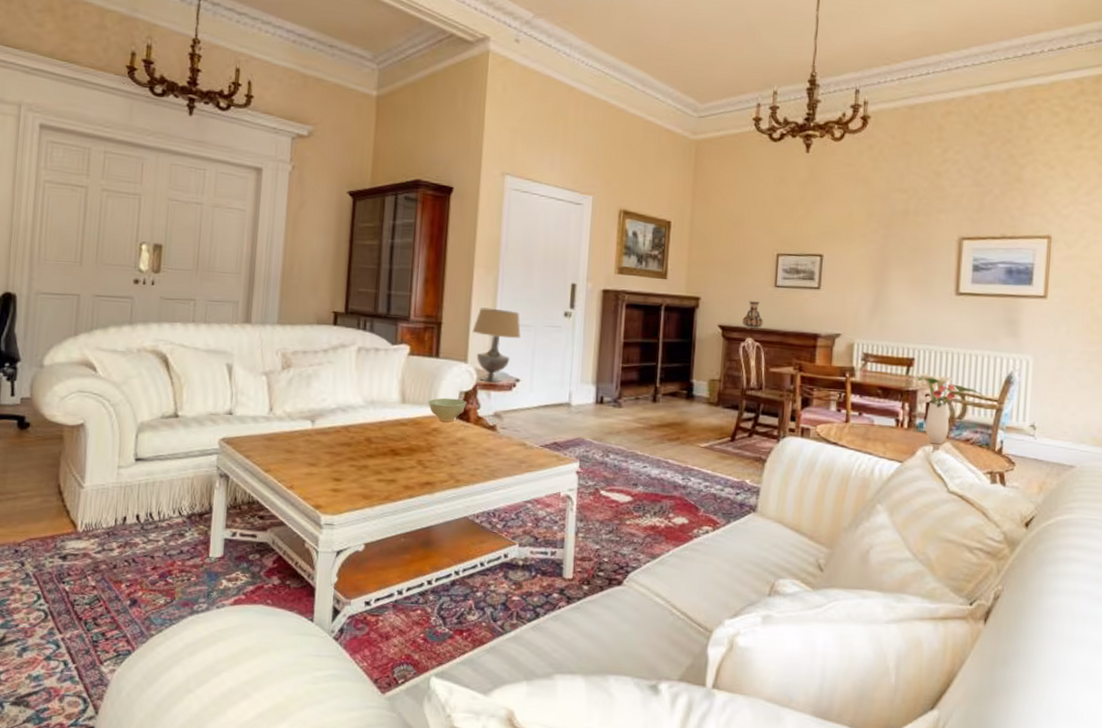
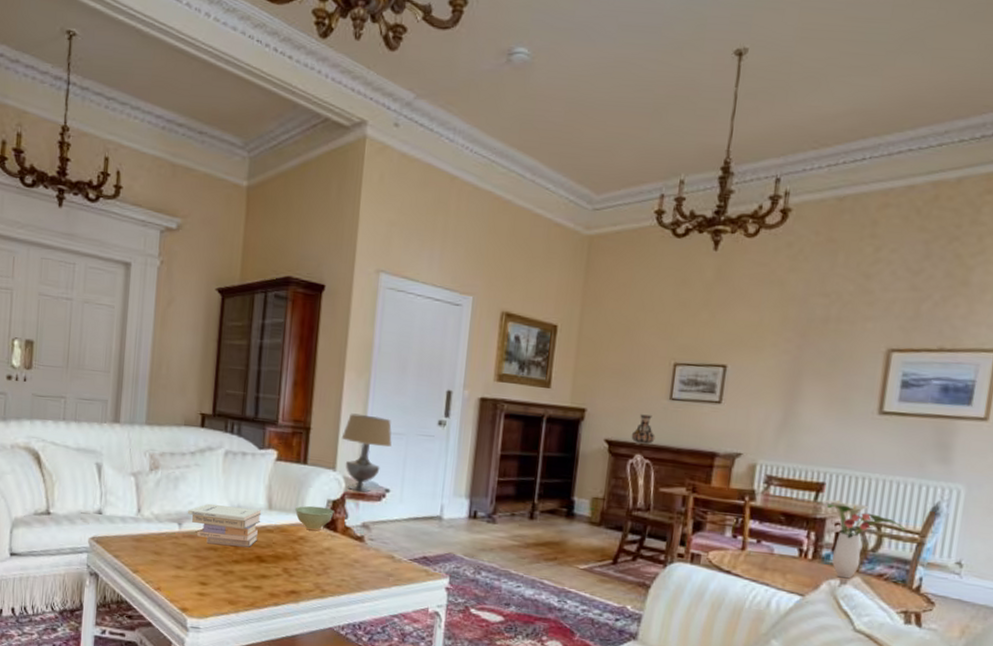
books: none [321,399,395,441] -> present [188,503,262,547]

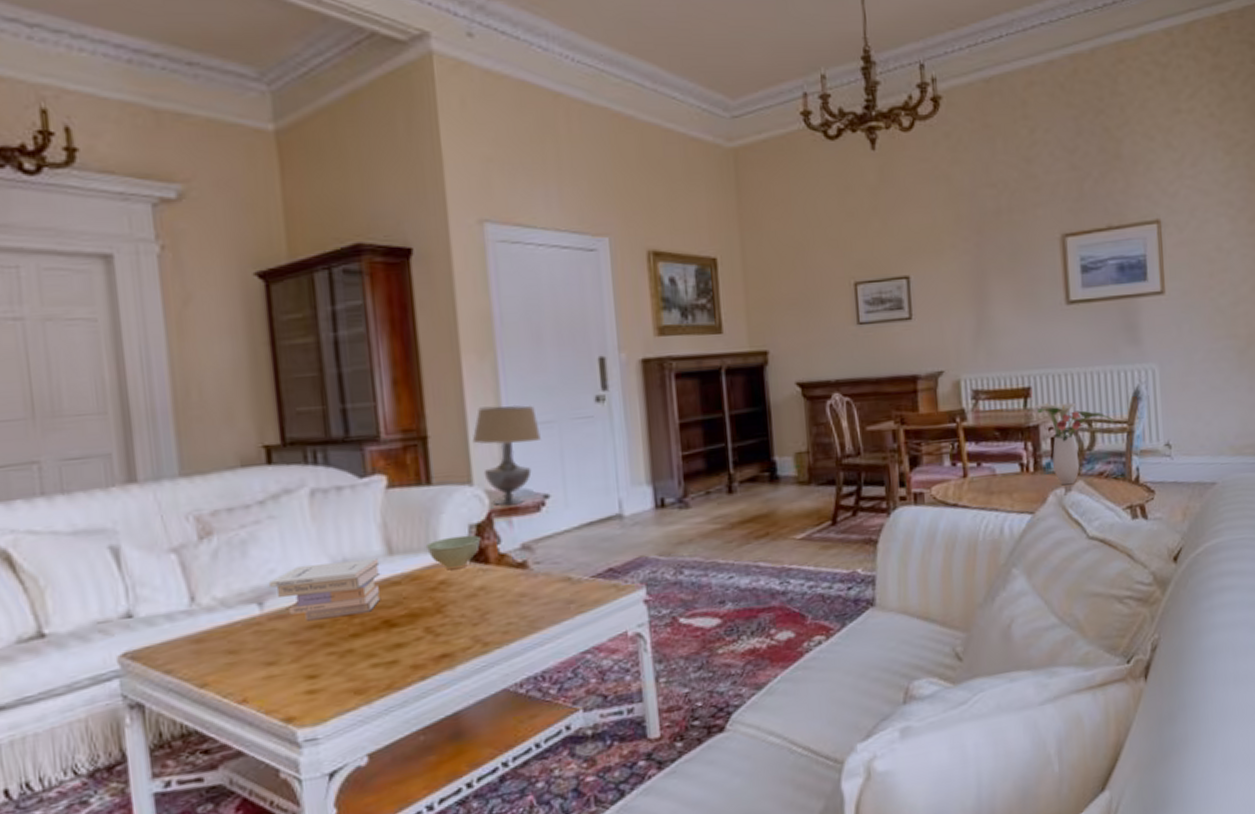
decorative vase: present [631,414,655,444] -> none [824,346,851,380]

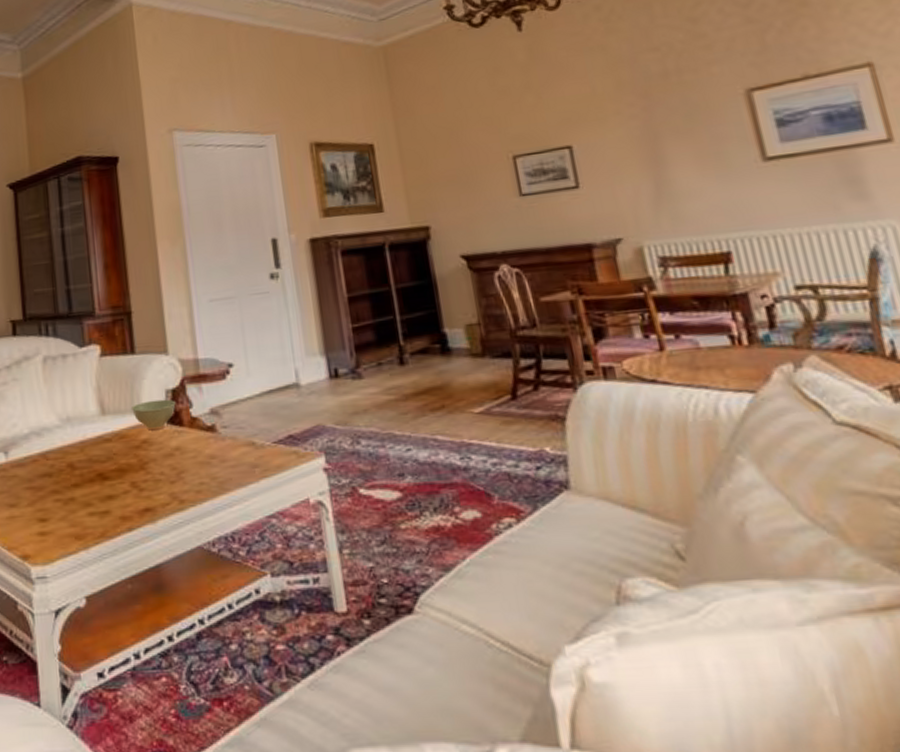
books: present [269,558,381,621] -> none [13,417,96,470]
table lamp: present [472,405,541,506] -> none [167,283,224,374]
flower arrangement: present [1033,402,1114,485] -> none [737,267,849,361]

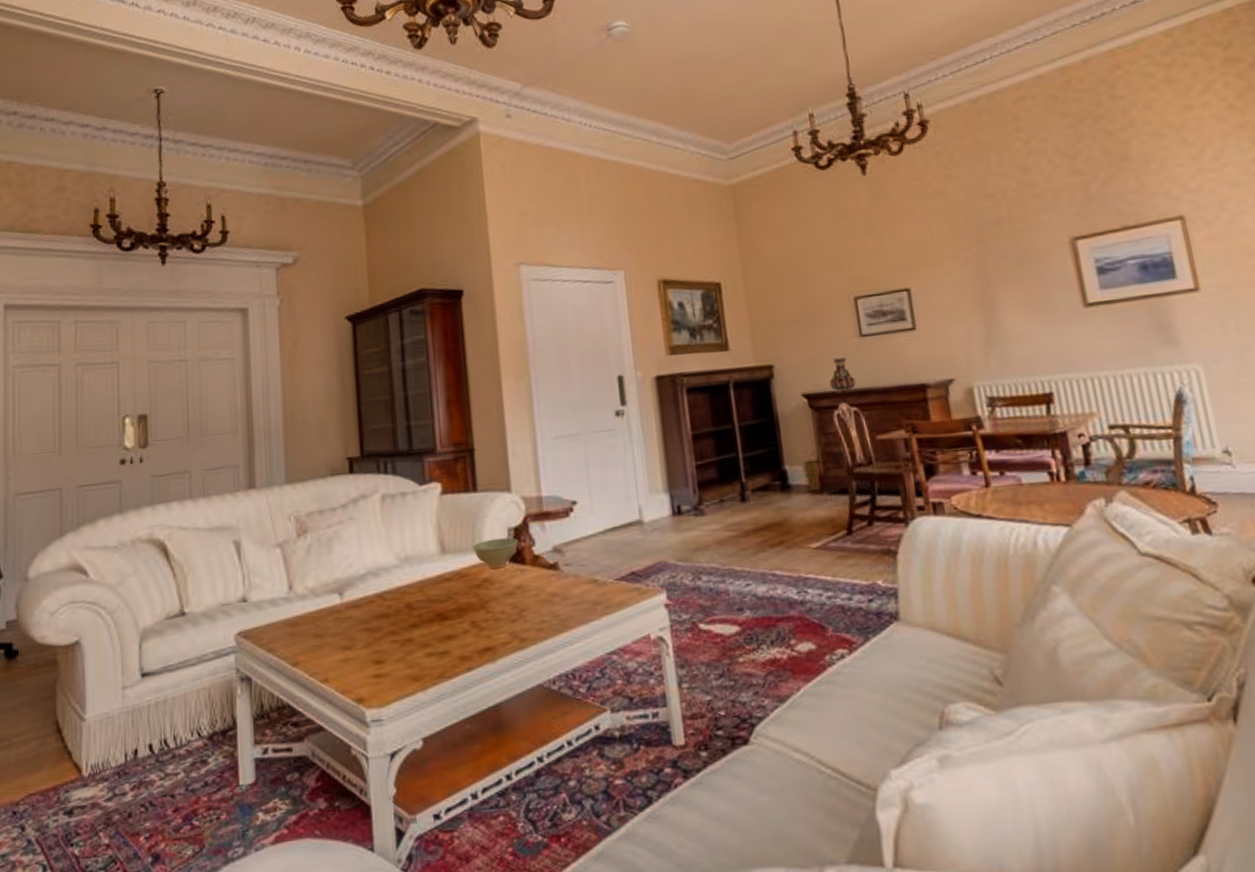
decorative vase: none [488,218,517,252] -> present [829,357,856,391]

